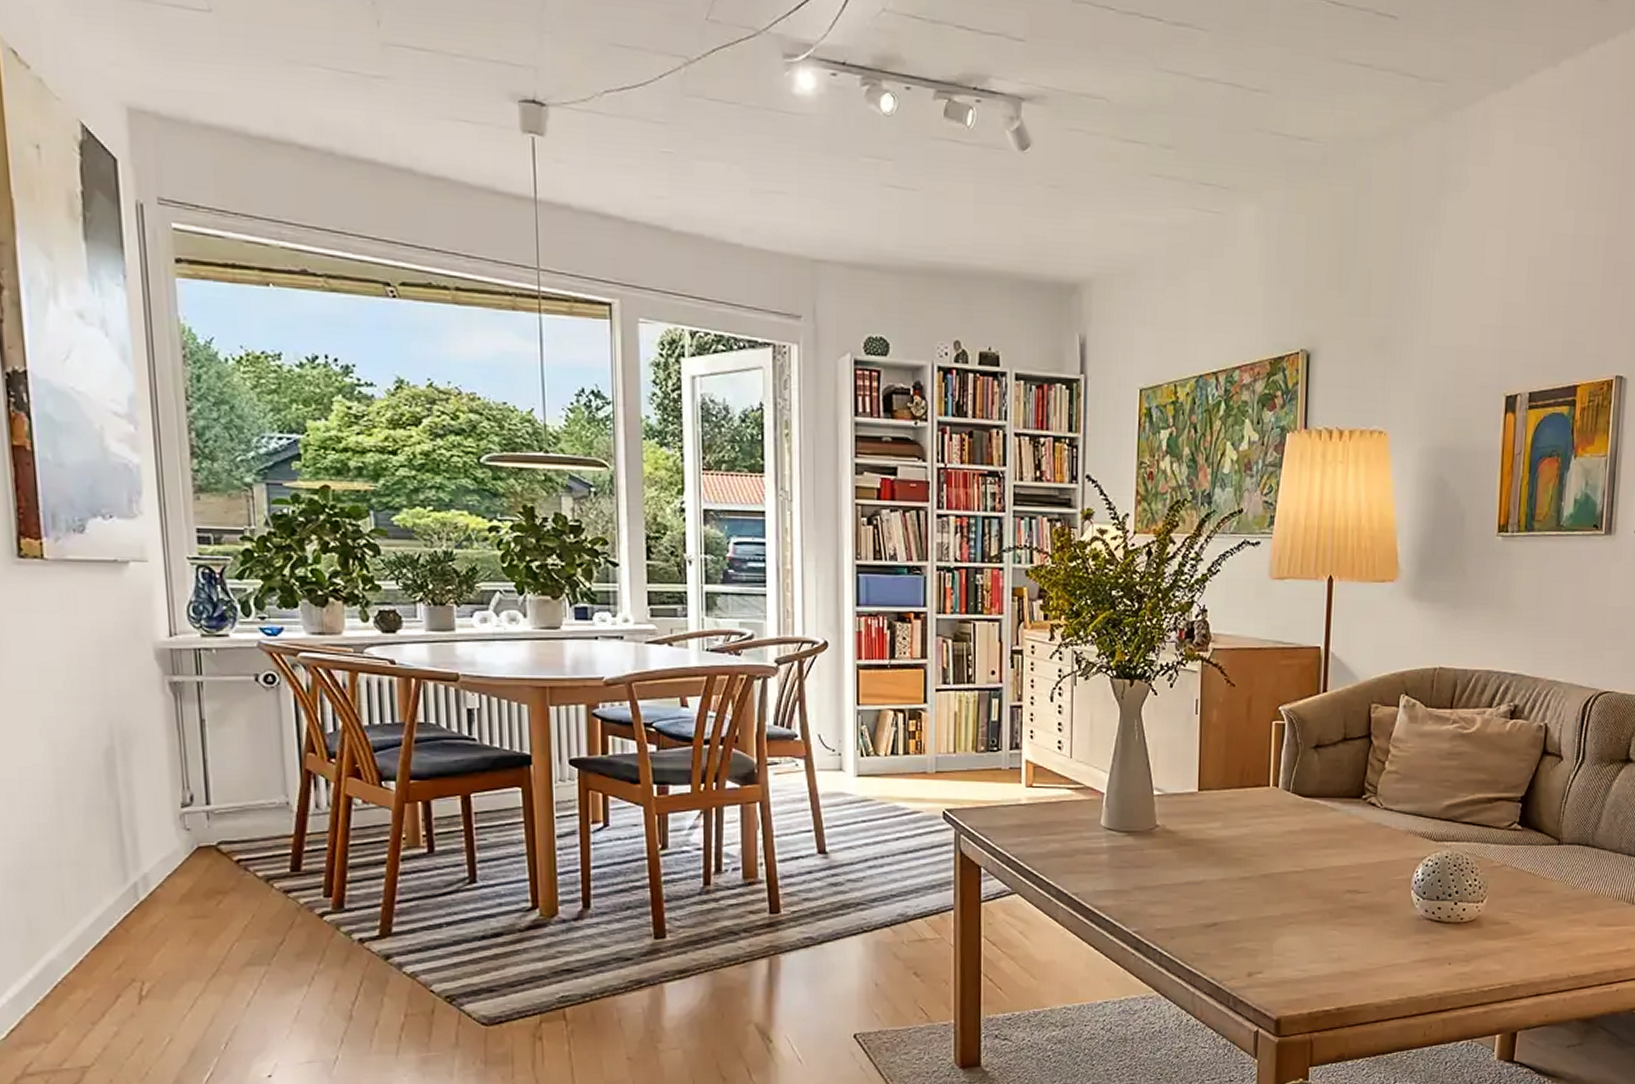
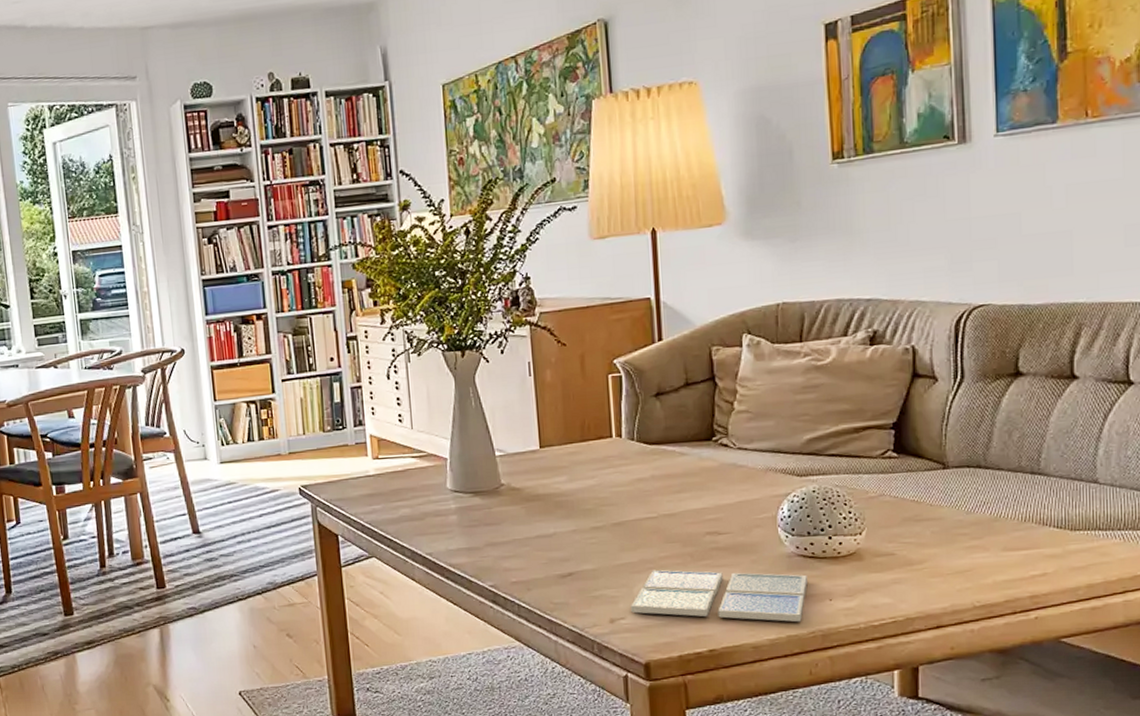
drink coaster: none [1269,925,1432,985] -> present [631,569,808,623]

